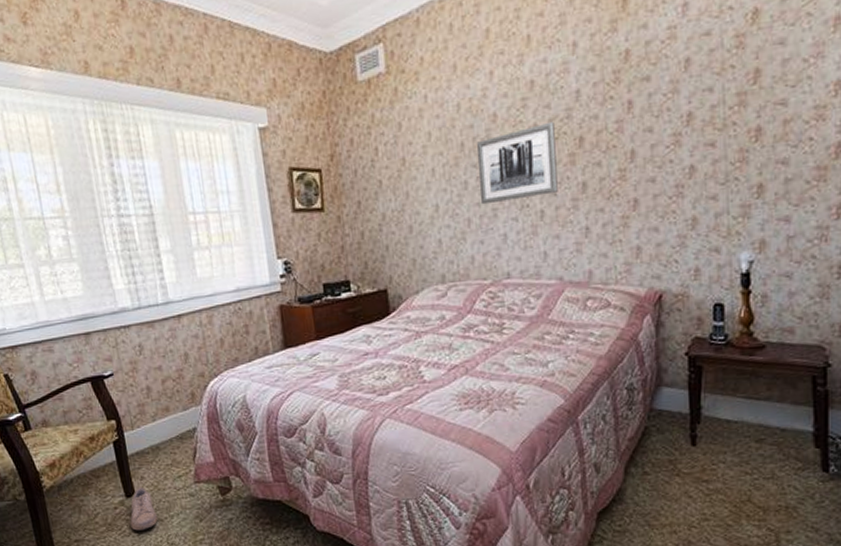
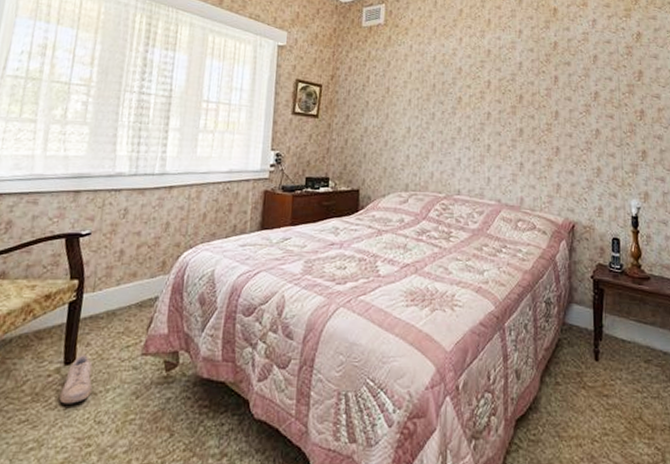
wall art: present [476,121,558,205] -> none [443,80,503,134]

